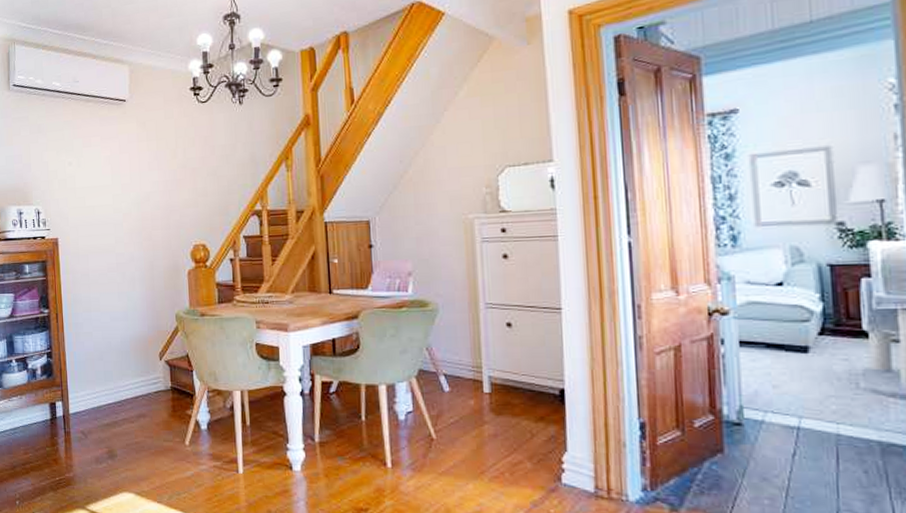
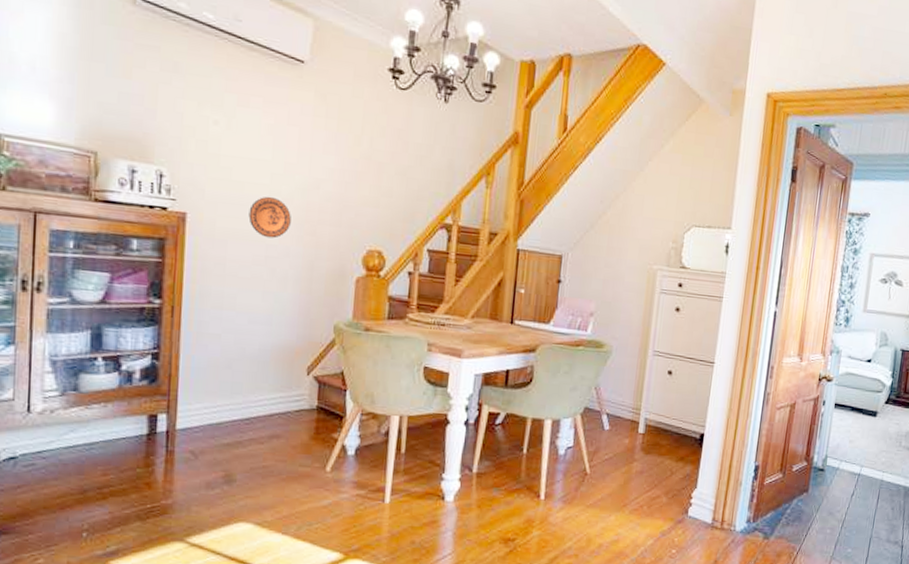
decorative plate: none [100,213,132,248] -> present [248,196,291,239]

